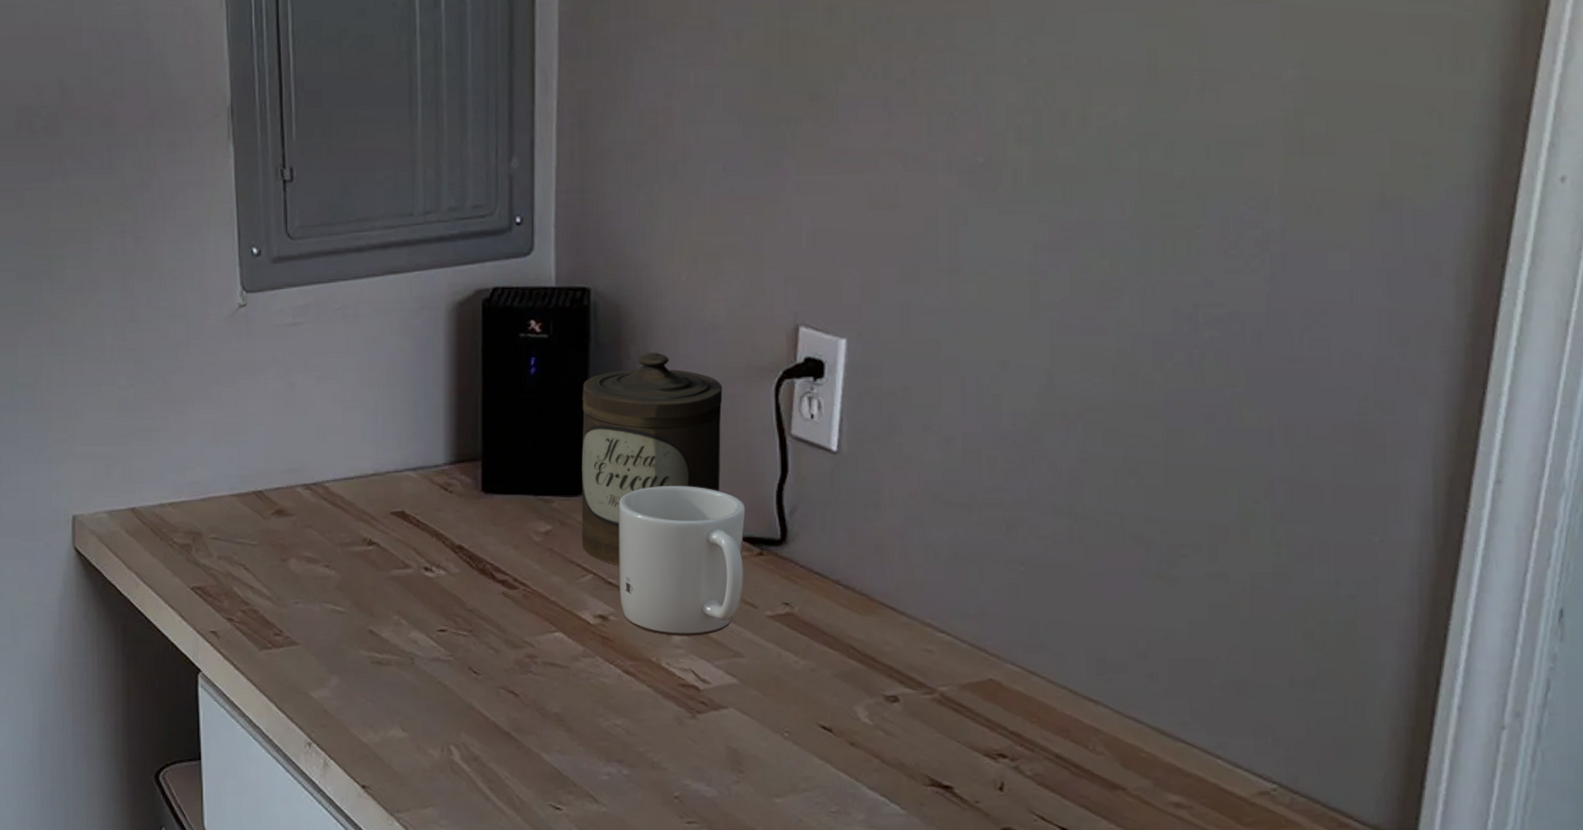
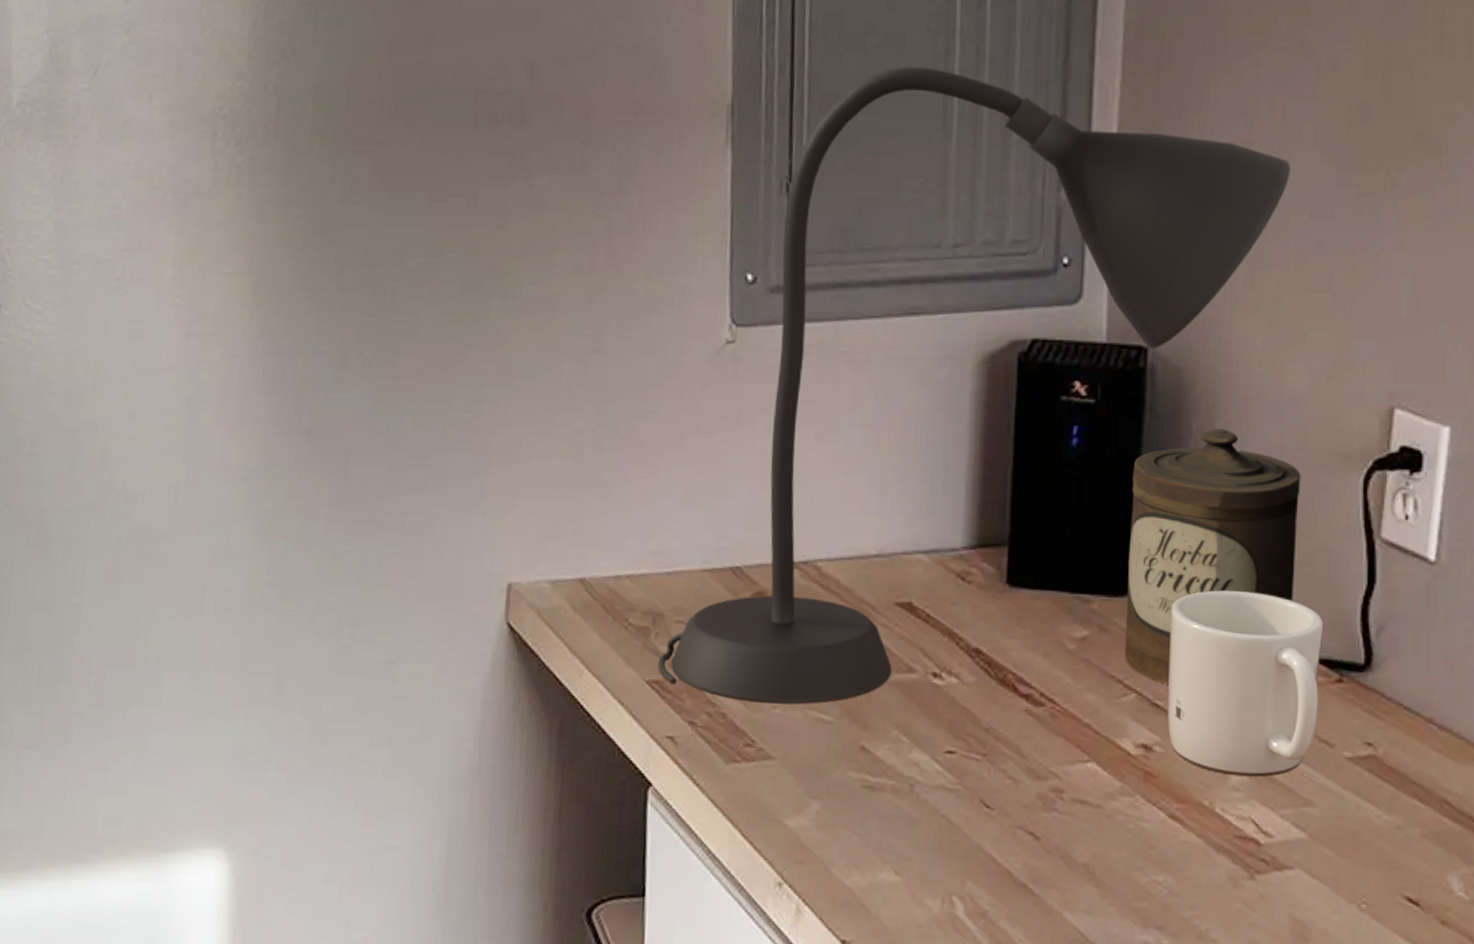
desk lamp: none [199,63,705,601] -> present [658,67,1291,705]

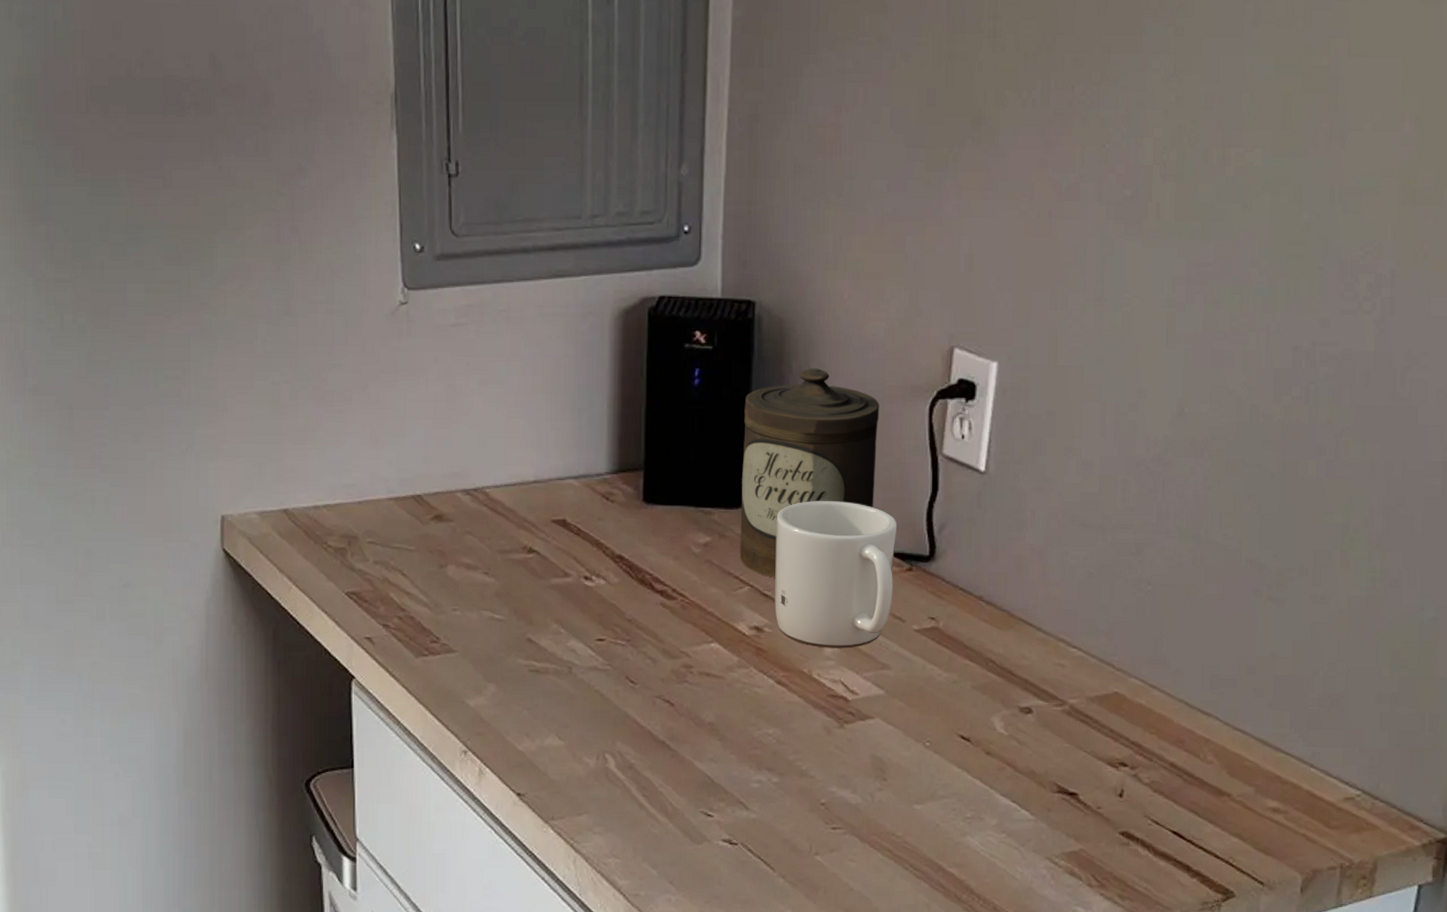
desk lamp: present [658,67,1291,705] -> none [355,59,871,608]

